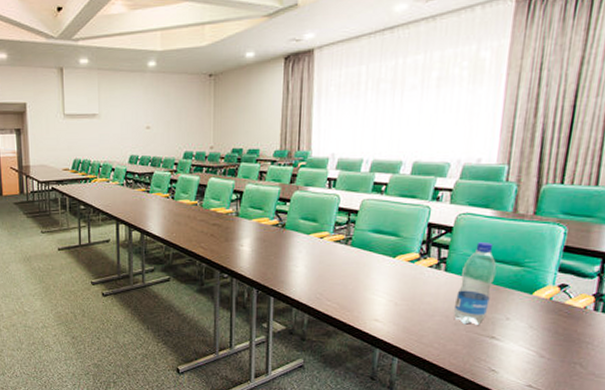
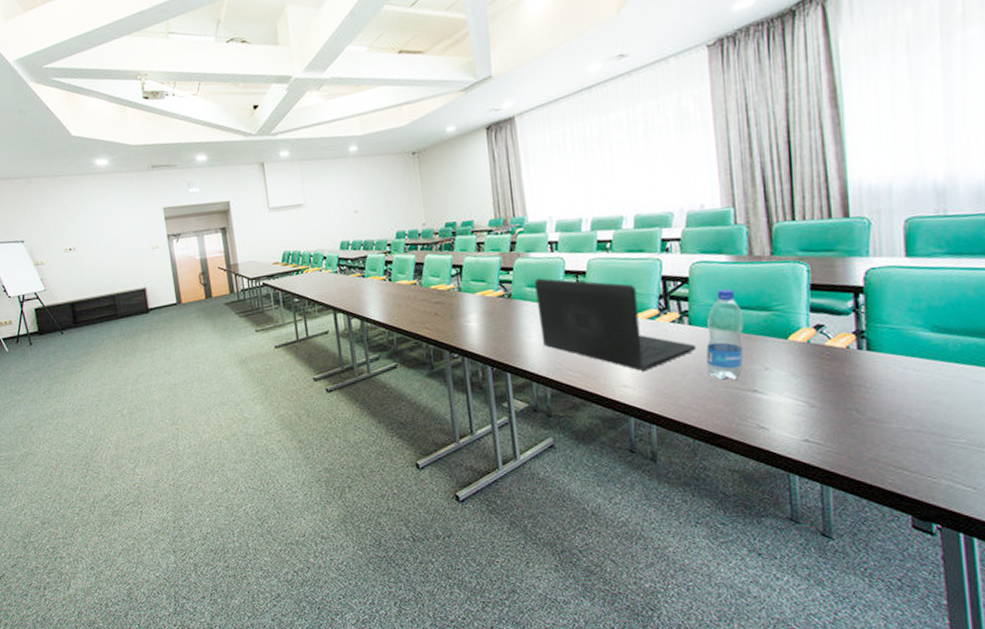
laptop: none [307,212,448,308] -> present [535,278,696,371]

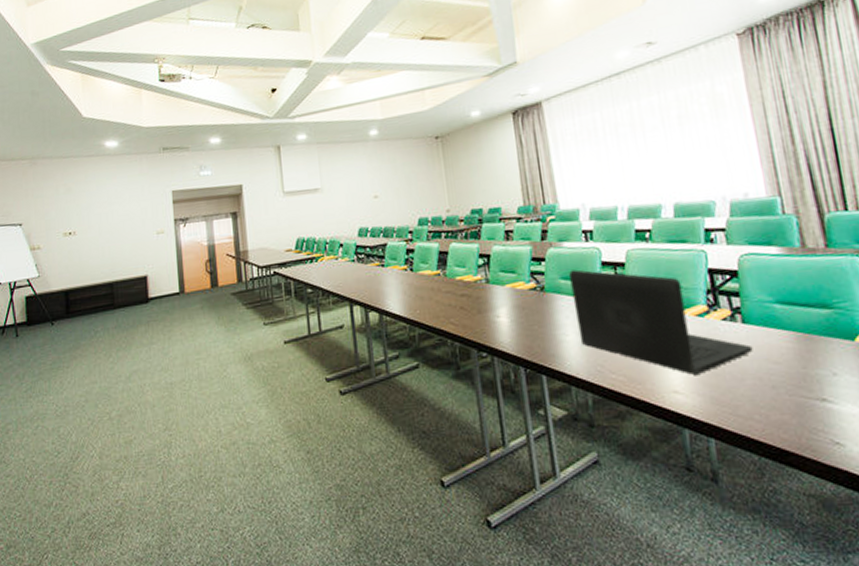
bottle: present [706,289,744,380] -> none [762,284,808,387]

